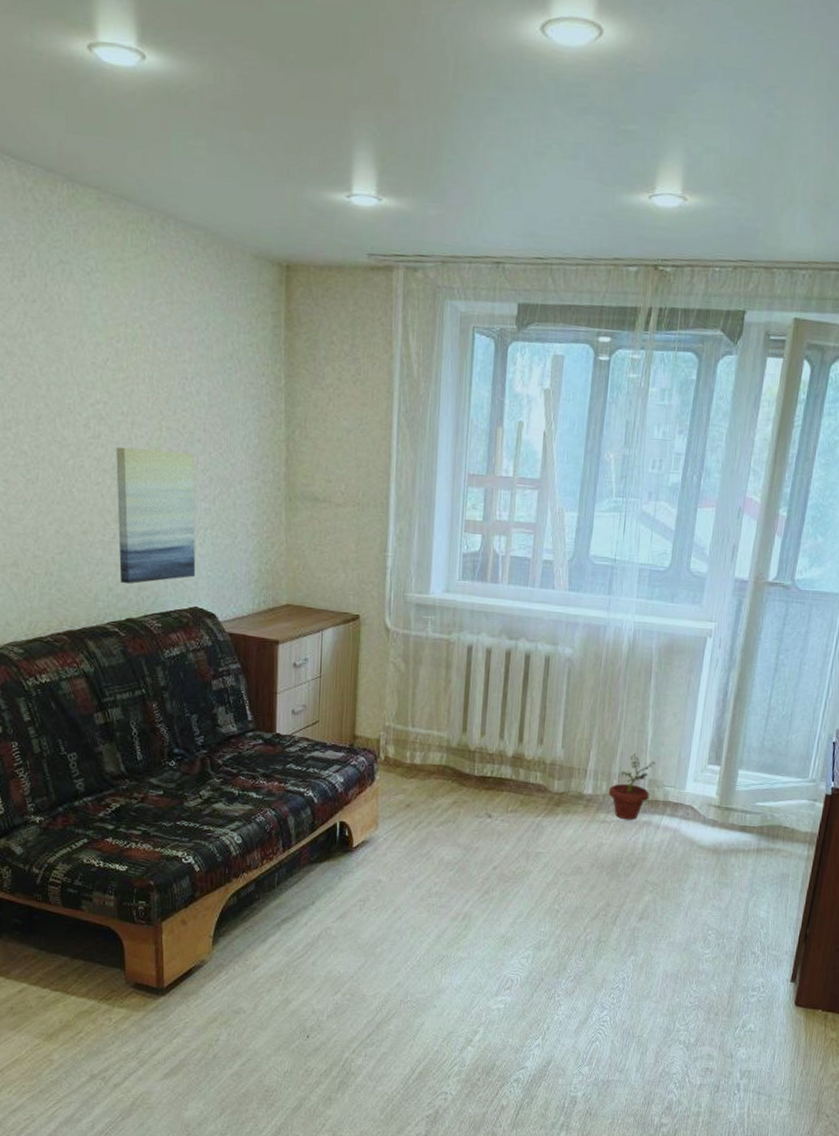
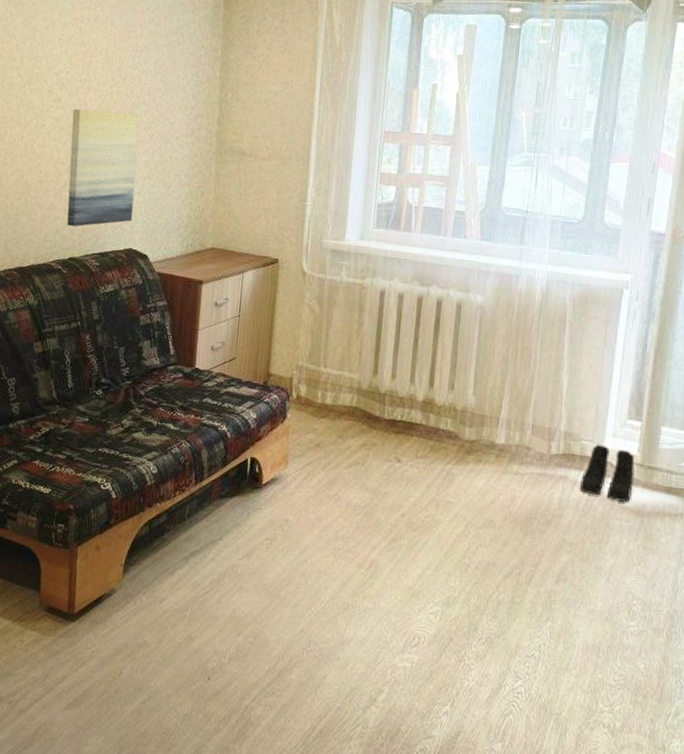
potted plant: present [608,753,655,820] -> none [521,404,571,474]
boots: none [663,789,714,842] -> present [580,444,635,502]

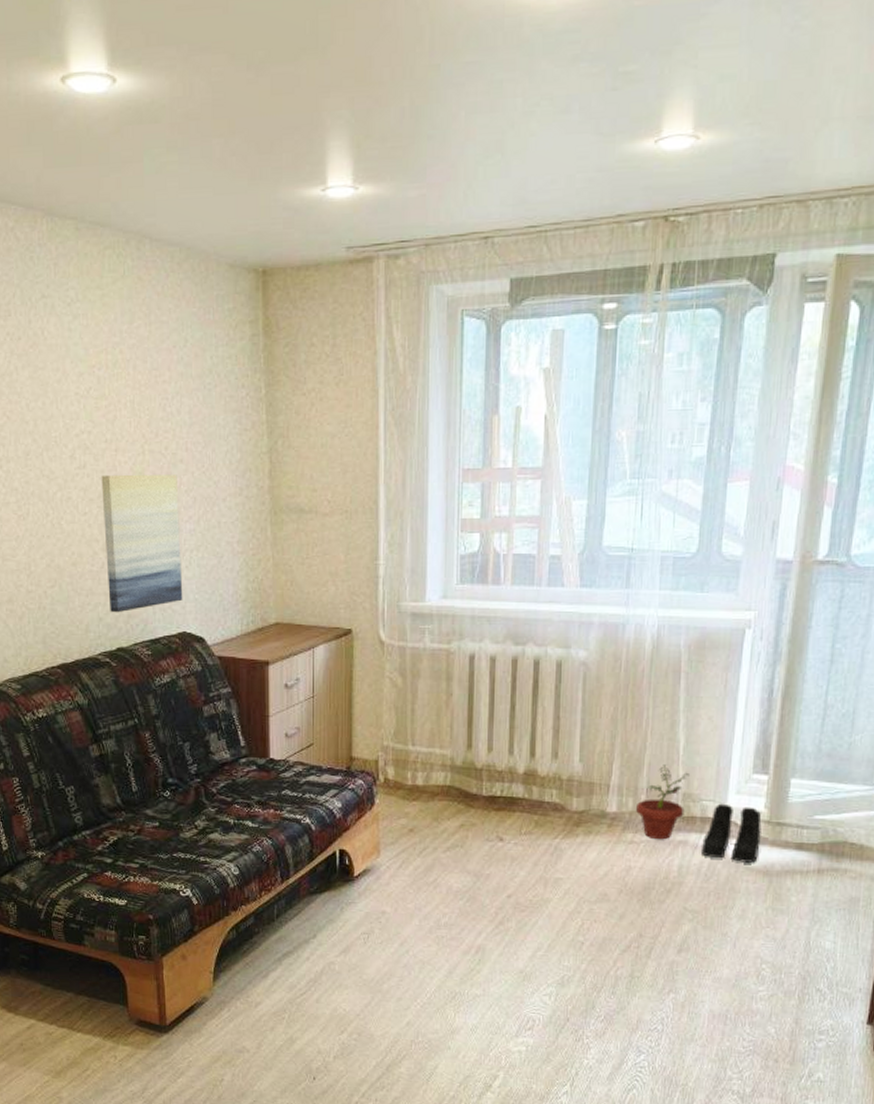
potted plant: none [521,404,571,474] -> present [635,764,689,840]

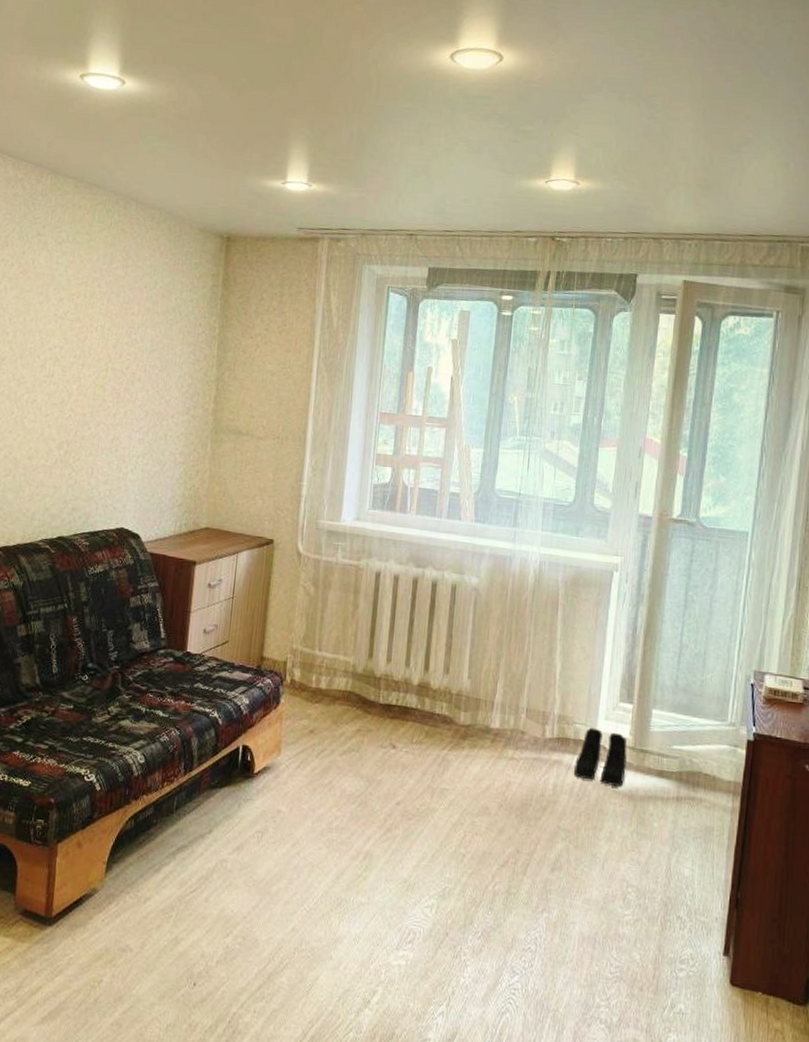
wall art: present [101,474,183,613] -> none [56,384,134,505]
potted plant: present [635,764,689,840] -> none [516,687,564,758]

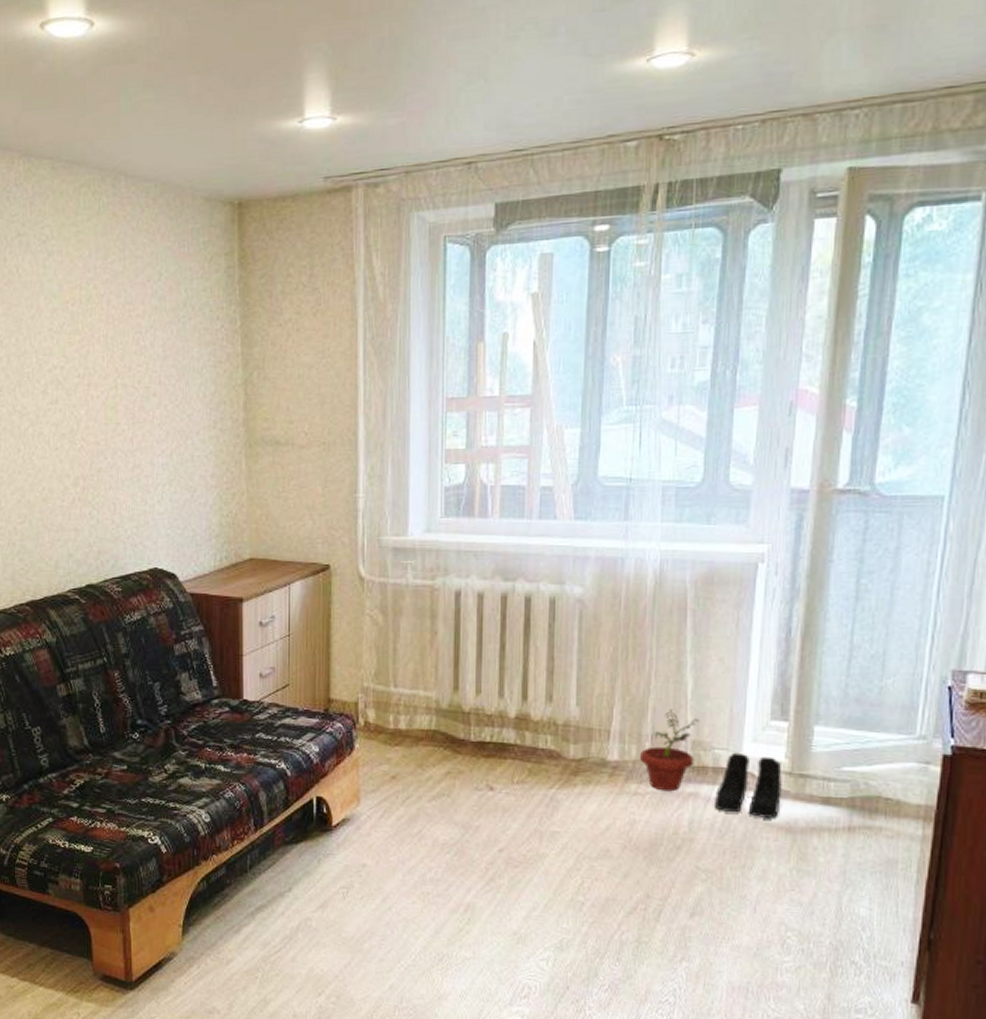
potted plant: none [516,687,564,758] -> present [639,709,699,792]

